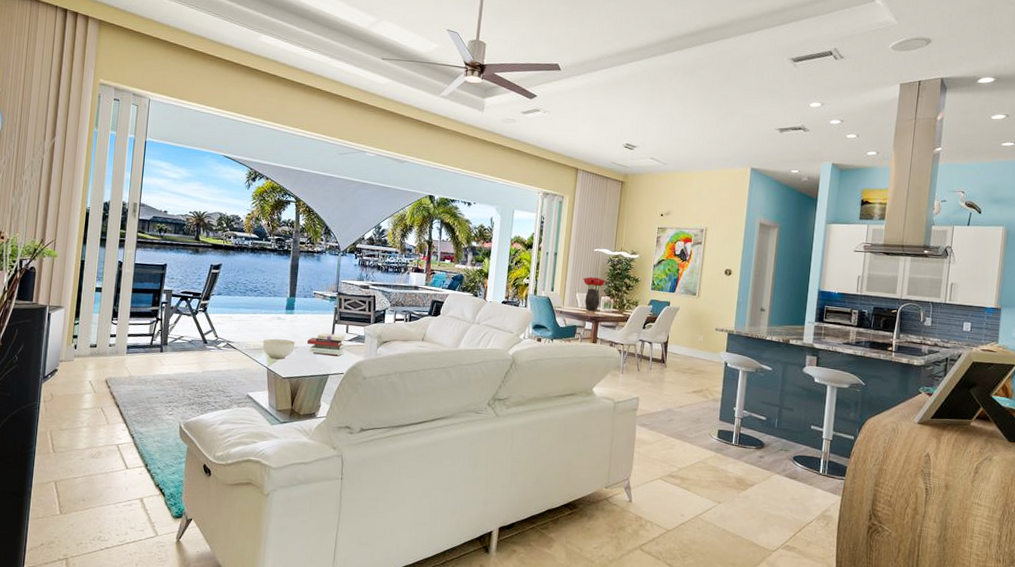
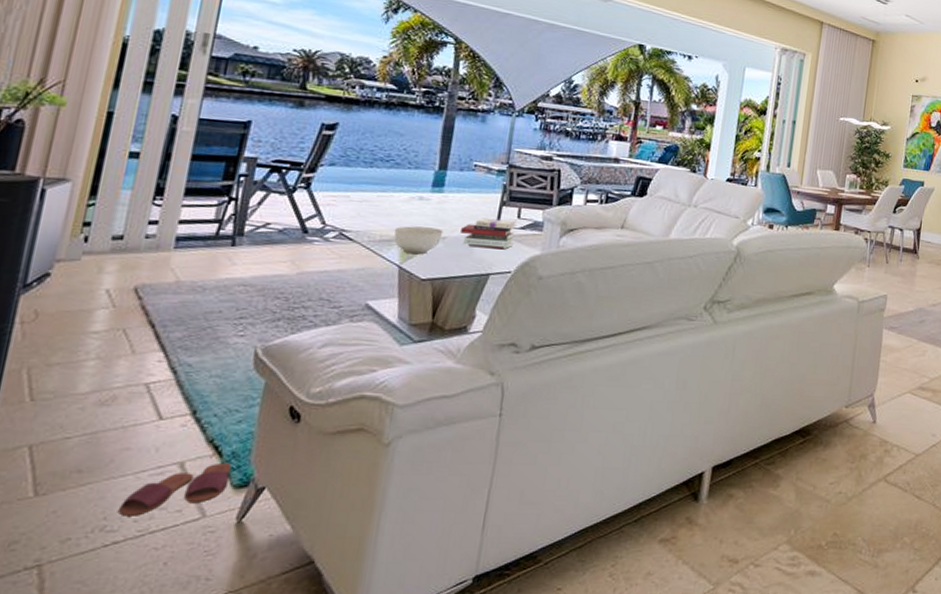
slippers: none [108,500,171,532] -> present [119,462,232,516]
bouquet: present [583,277,606,311] -> none [825,151,852,192]

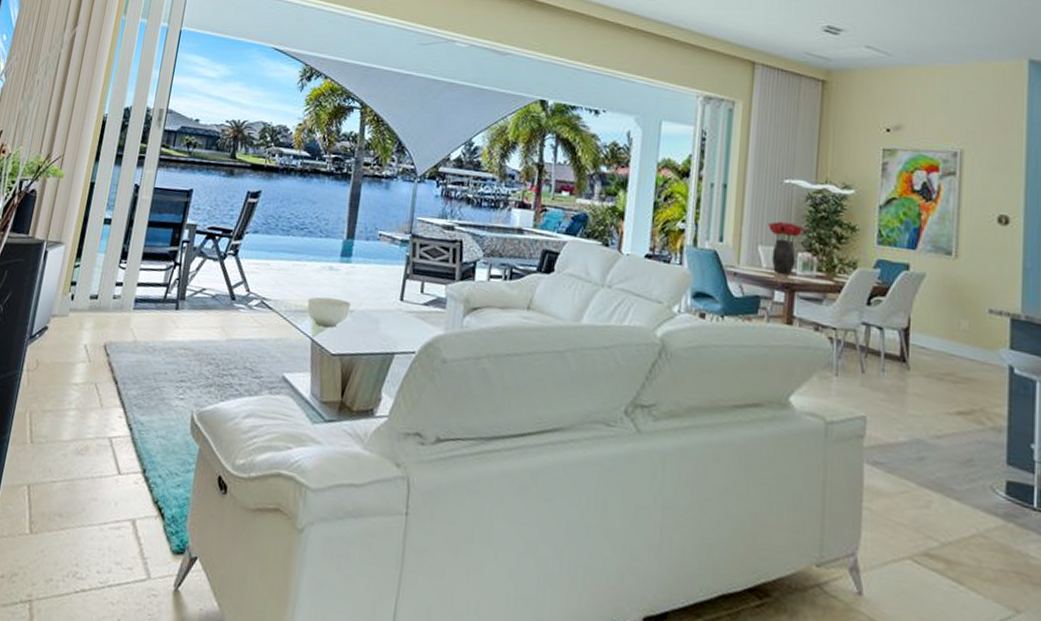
slippers: present [119,462,232,516] -> none [87,525,172,567]
books: present [461,217,517,250] -> none [367,291,420,327]
bouquet: none [825,151,852,192] -> present [767,221,804,275]

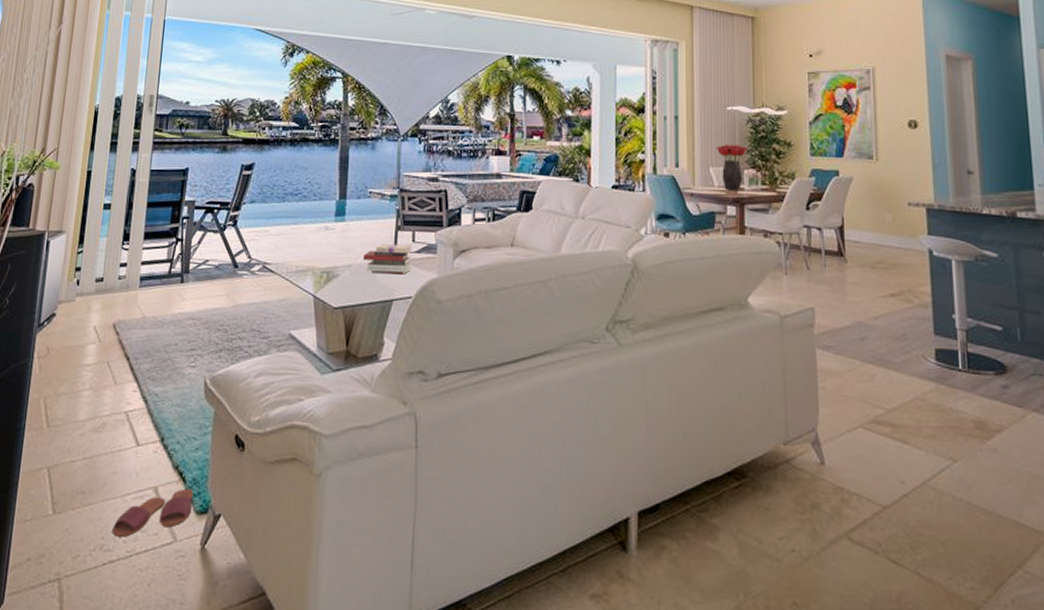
slippers: none [87,525,172,567] -> present [112,488,194,537]
bowl: present [307,297,351,327] -> none [307,256,349,283]
books: none [367,291,420,327] -> present [363,243,412,275]

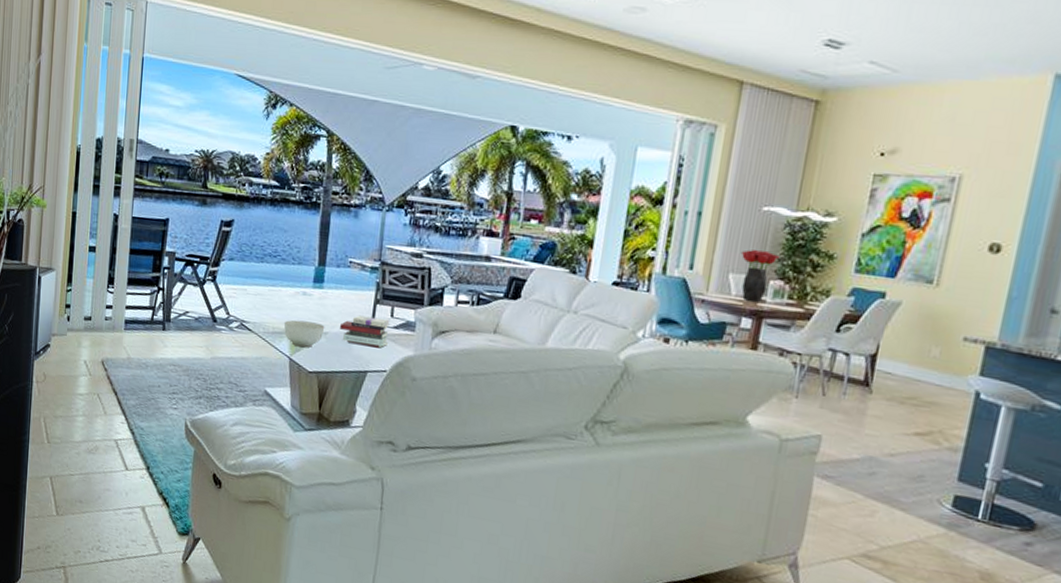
slippers: present [112,488,194,537] -> none [107,511,176,543]
bowl: none [307,256,349,283] -> present [284,320,325,348]

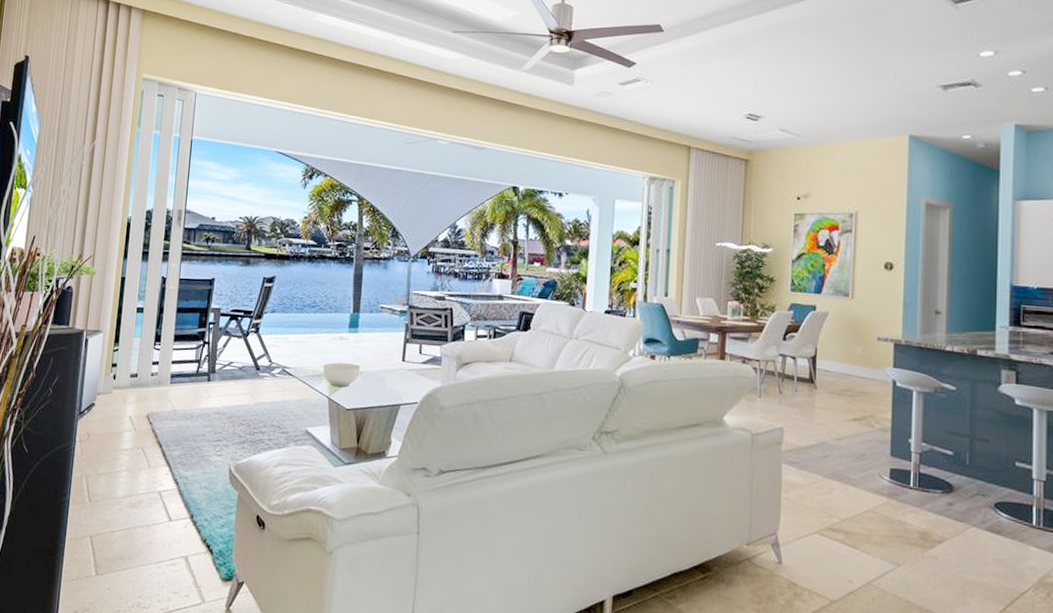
books: present [340,315,390,348] -> none [374,354,419,383]
bouquet: present [740,250,779,302] -> none [703,278,733,320]

